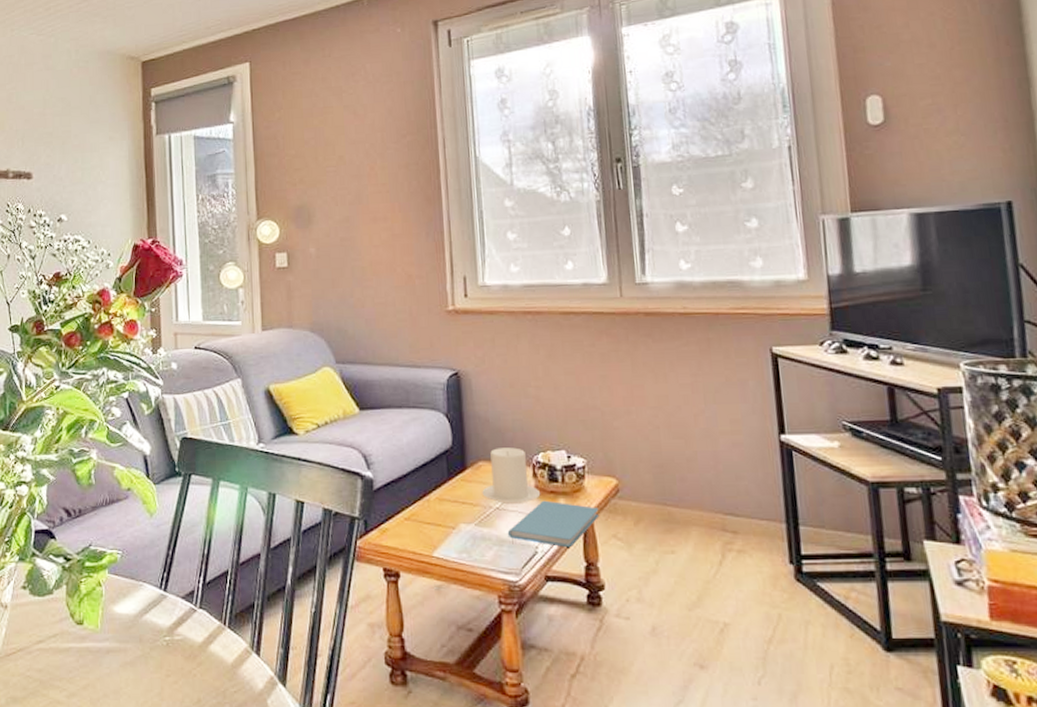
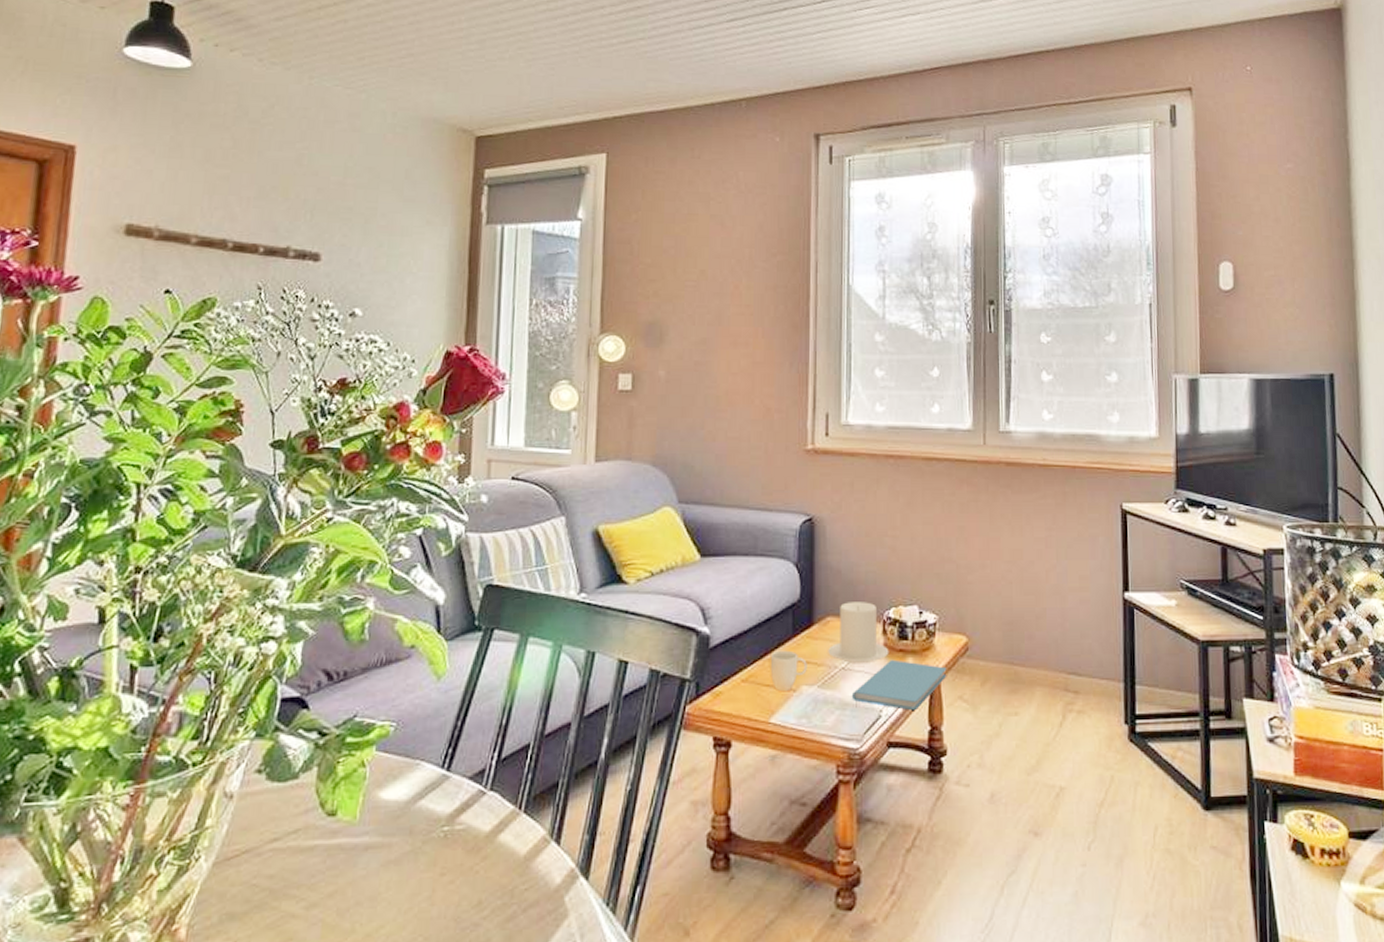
mug: none [429,492,464,530] -> present [770,650,807,692]

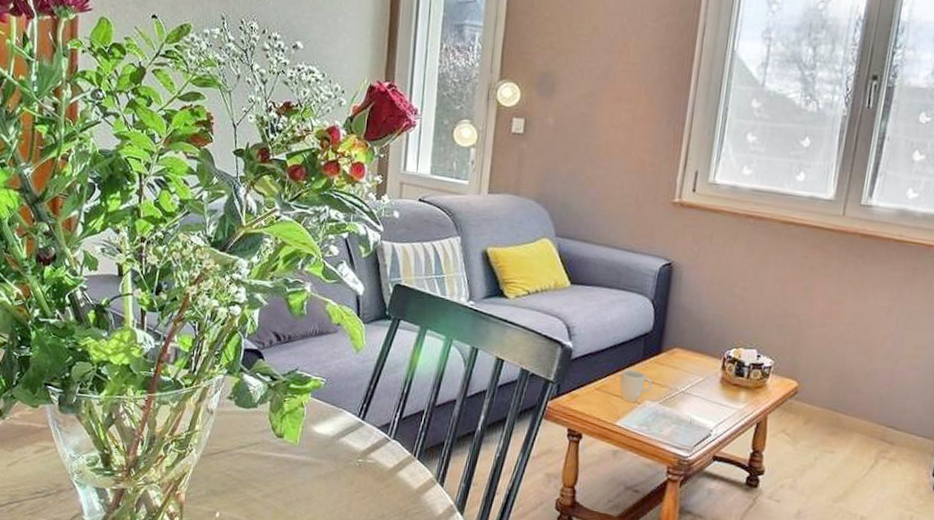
candle: present [828,602,889,664] -> none [671,338,726,391]
book: present [851,659,947,711] -> none [687,391,775,436]

